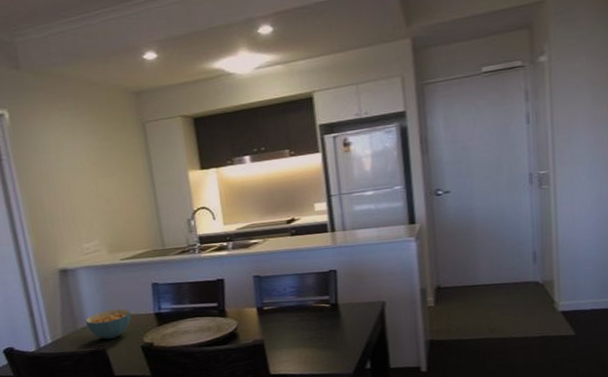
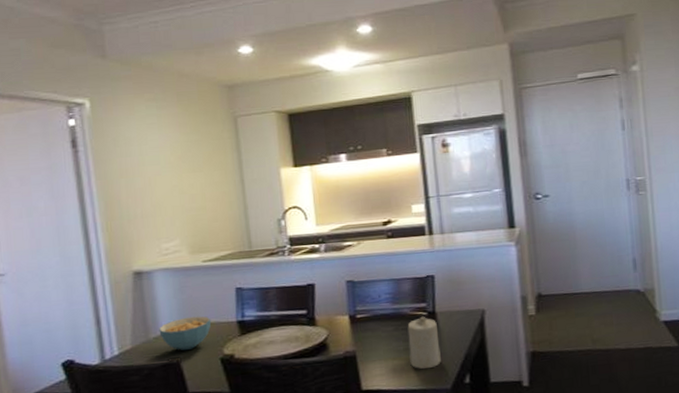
candle: none [311,307,344,356] -> present [407,316,441,370]

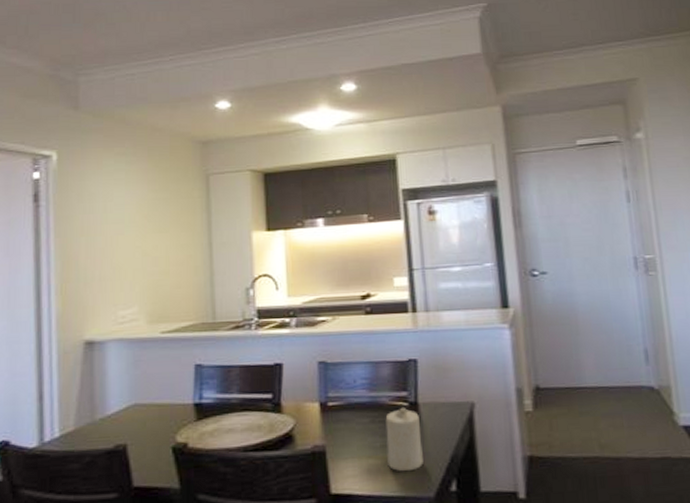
cereal bowl: present [159,316,212,351] -> none [106,395,165,437]

